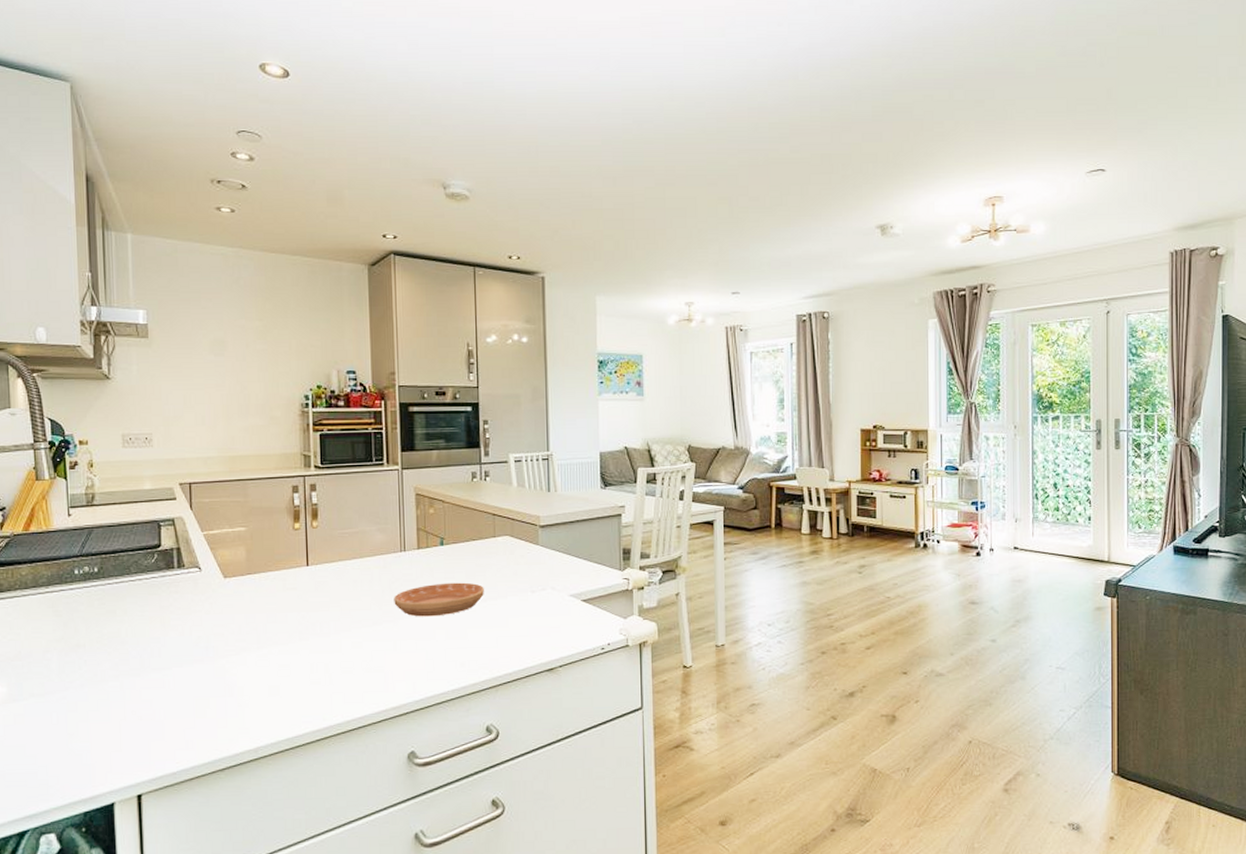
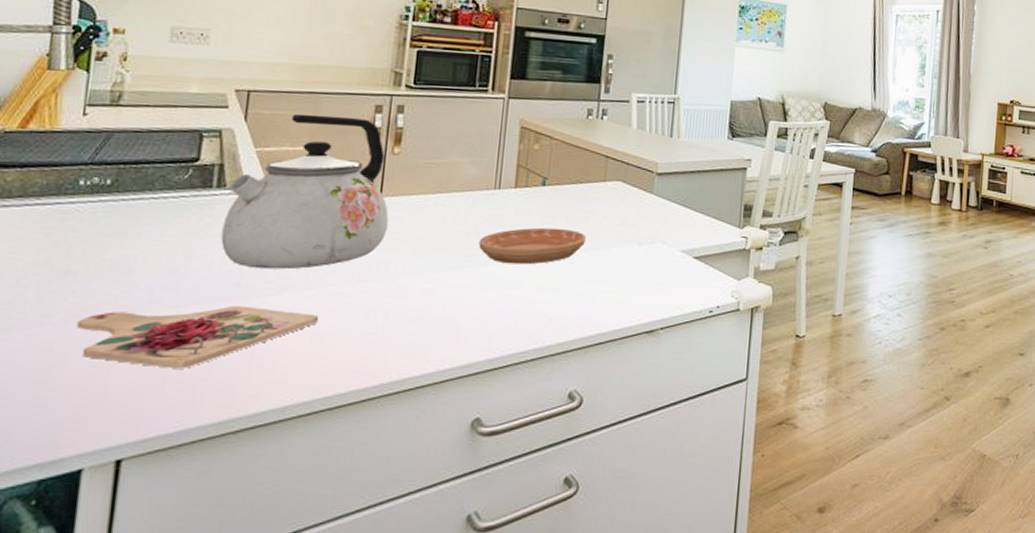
cutting board: none [91,665,272,720] -> present [76,305,318,369]
kettle: none [187,498,317,634] -> present [221,113,389,270]

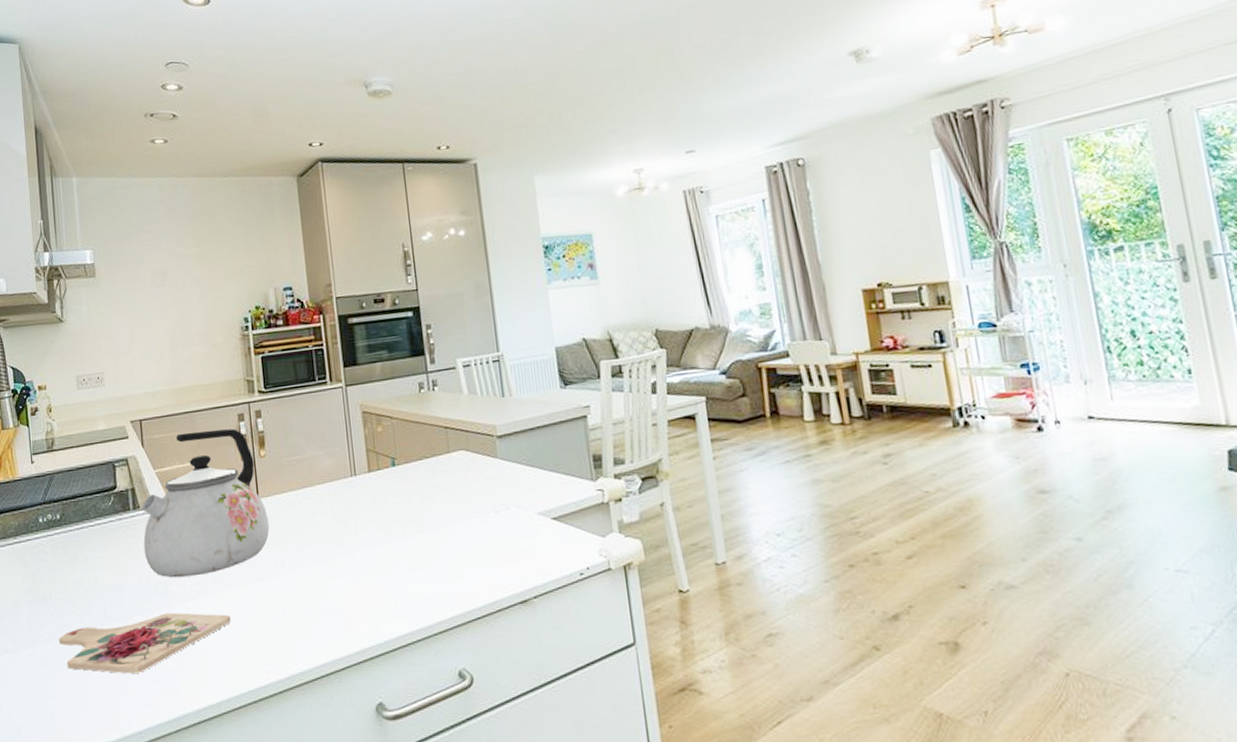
saucer: present [479,227,586,265] -> none [348,506,443,548]

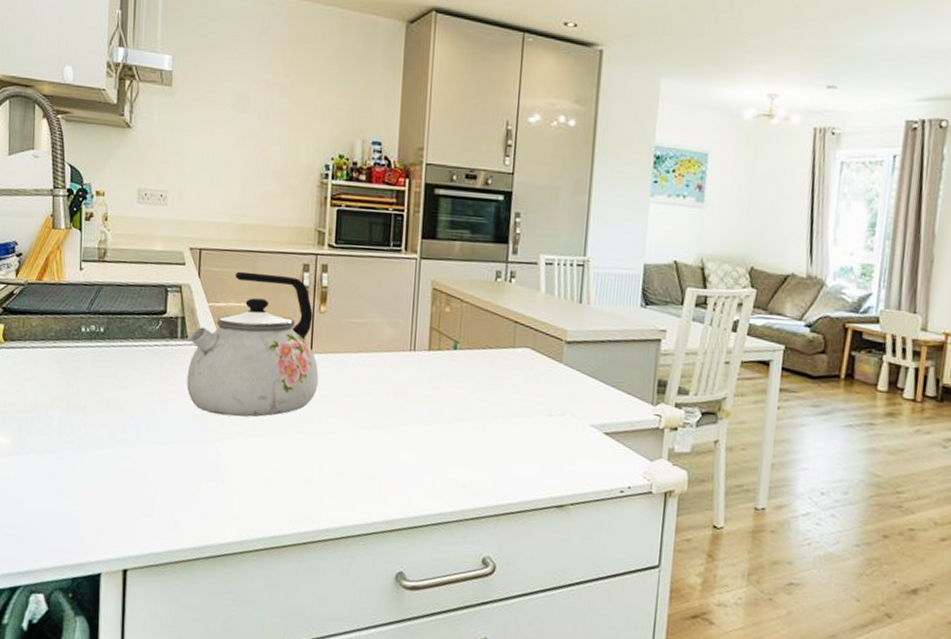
cutting board: present [59,612,231,674] -> none [88,443,265,498]

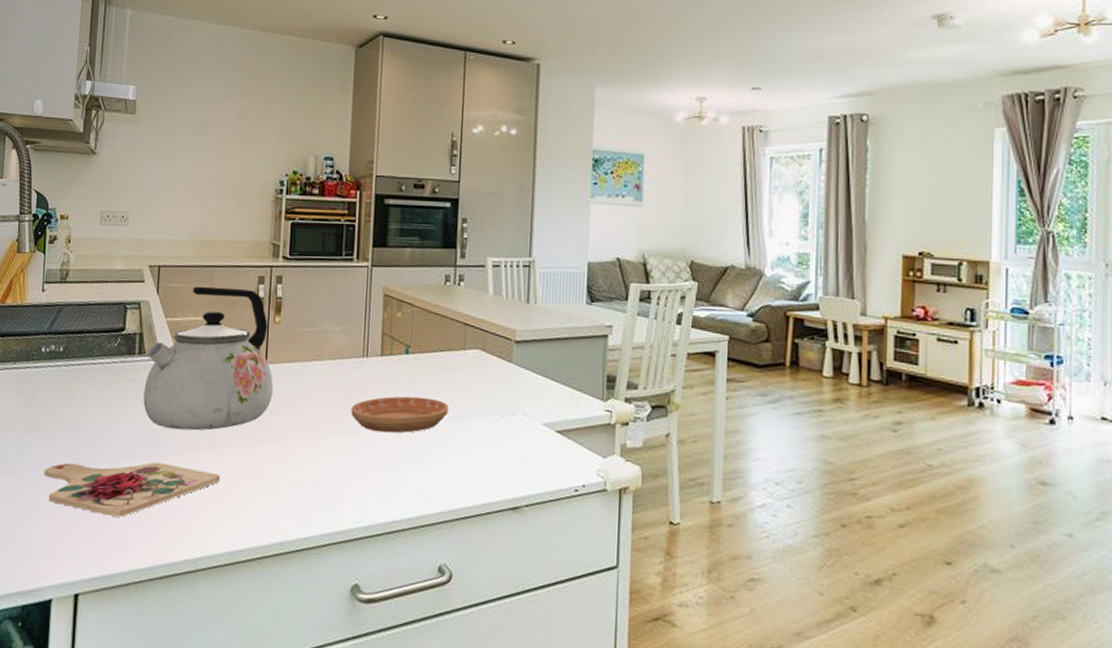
cutting board: none [88,443,265,498] -> present [44,462,220,517]
saucer: none [397,391,496,429] -> present [351,396,448,434]

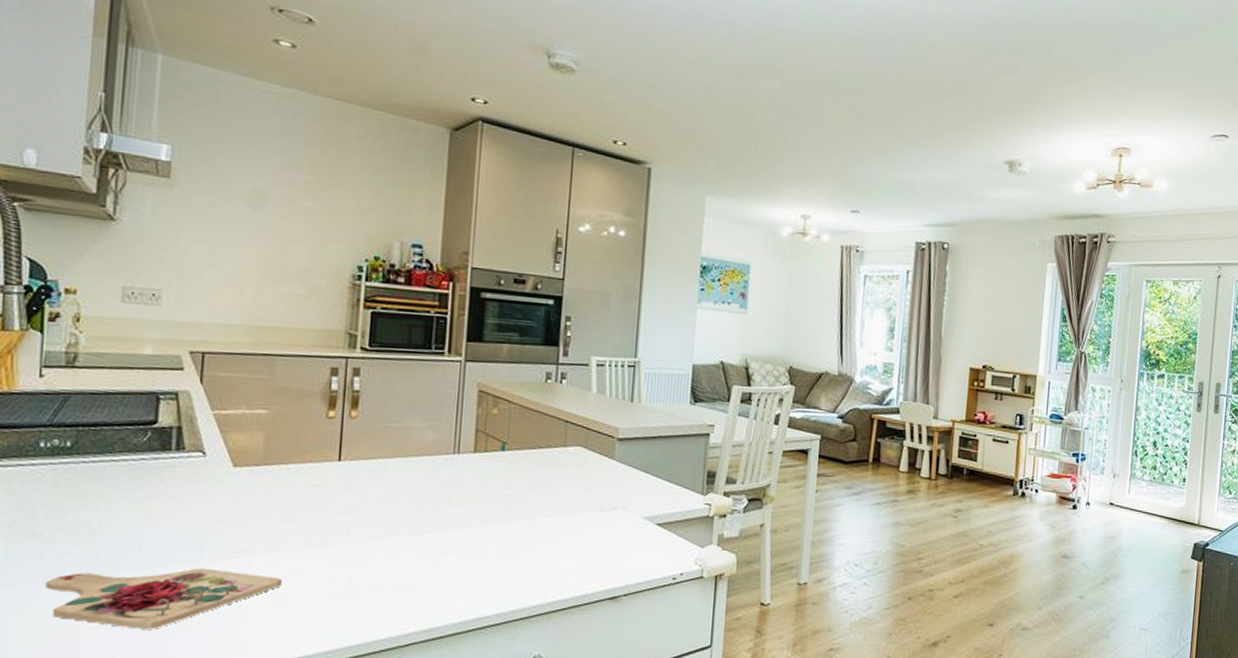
kettle: present [143,286,274,431] -> none [182,376,349,533]
saucer: present [351,396,448,434] -> none [439,493,547,530]

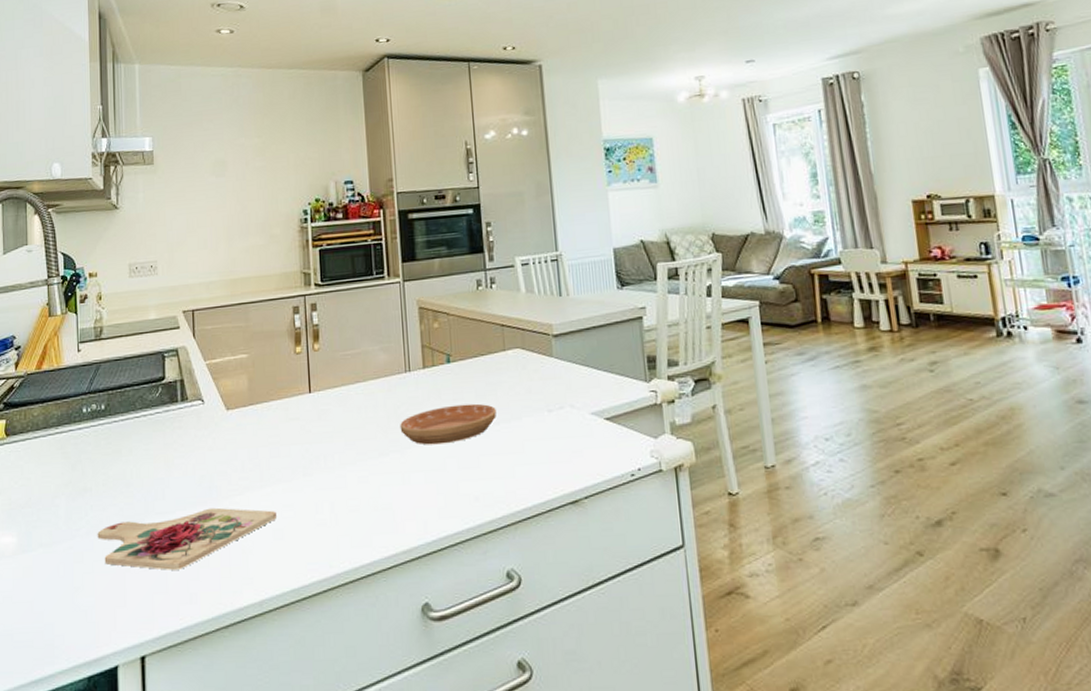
saucer: none [439,493,547,530] -> present [400,403,496,445]

